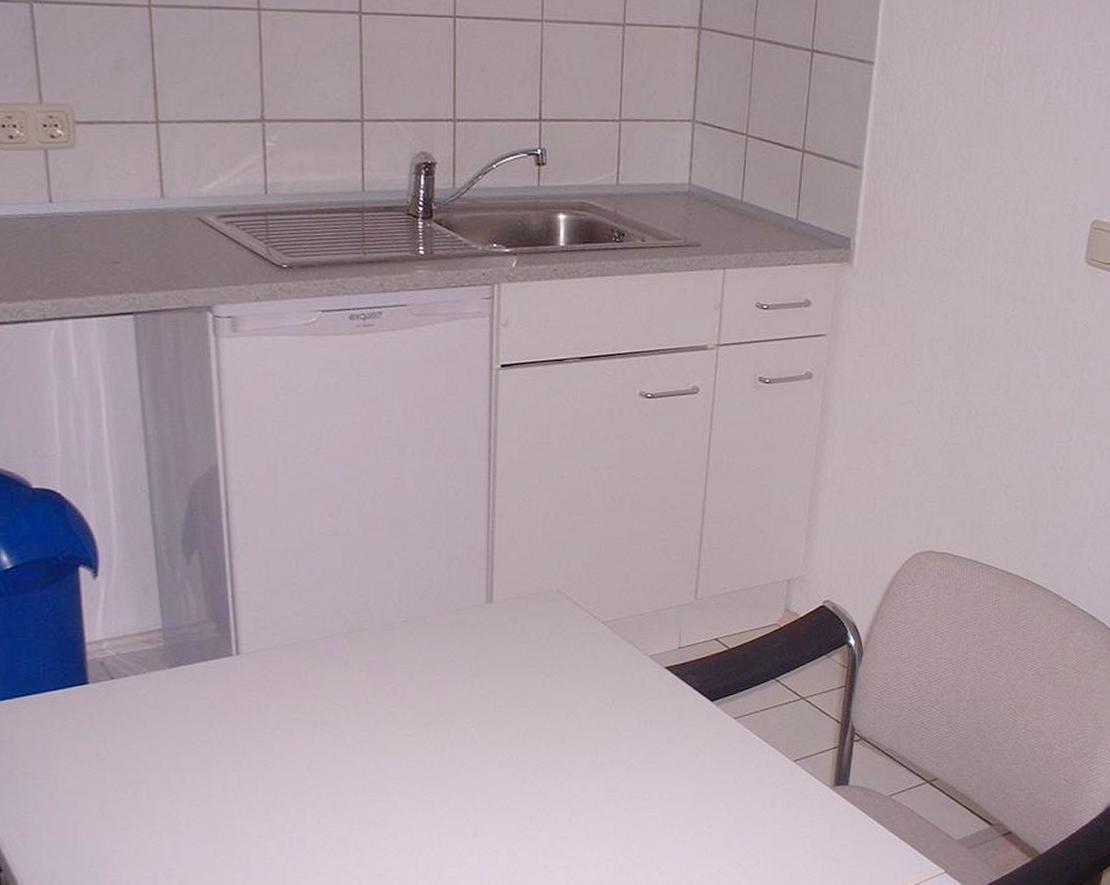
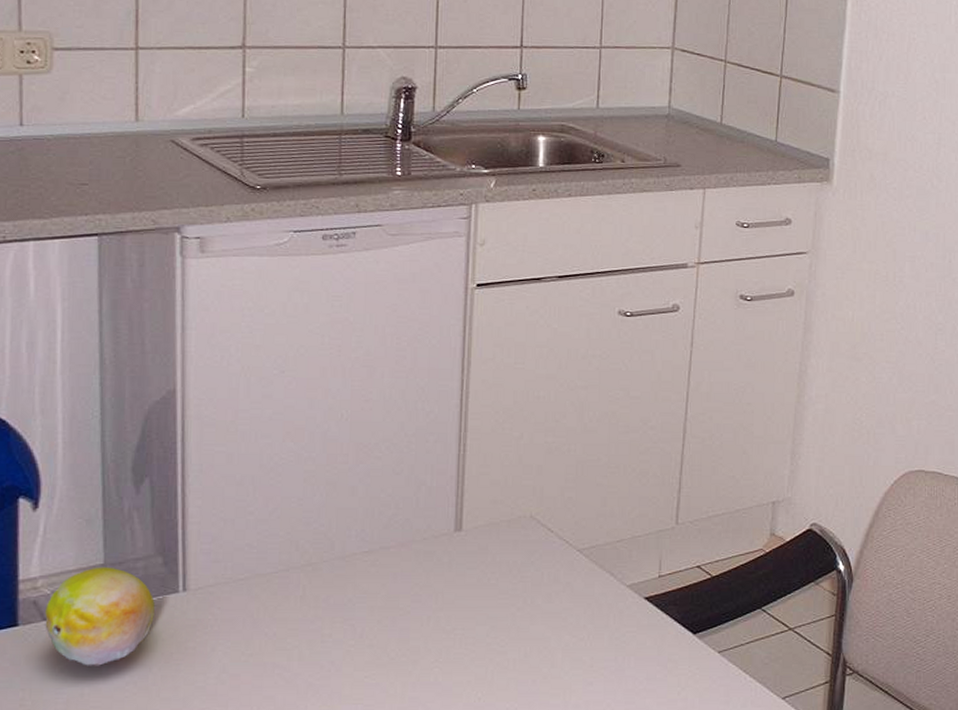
fruit: none [112,631,212,721] -> present [45,566,155,666]

